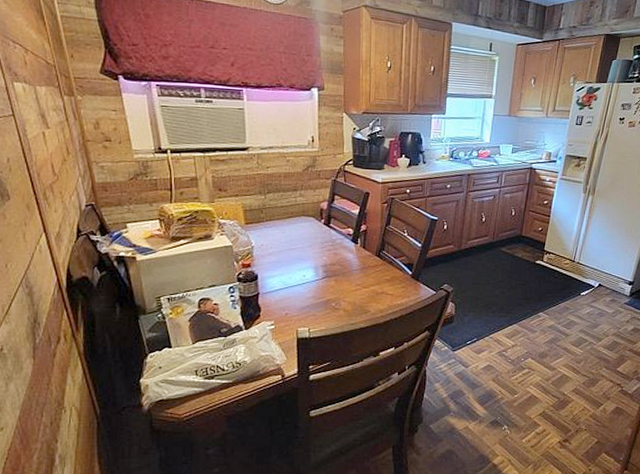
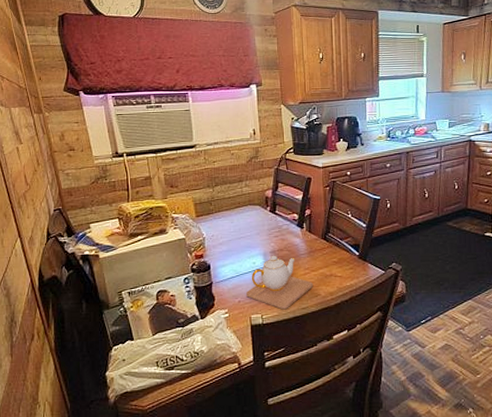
teapot: none [293,269,364,325] -> present [245,255,314,310]

